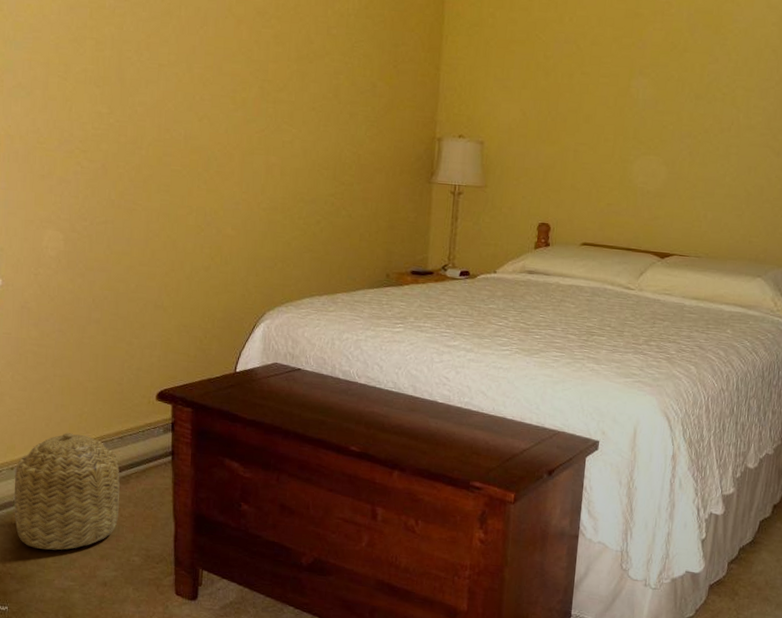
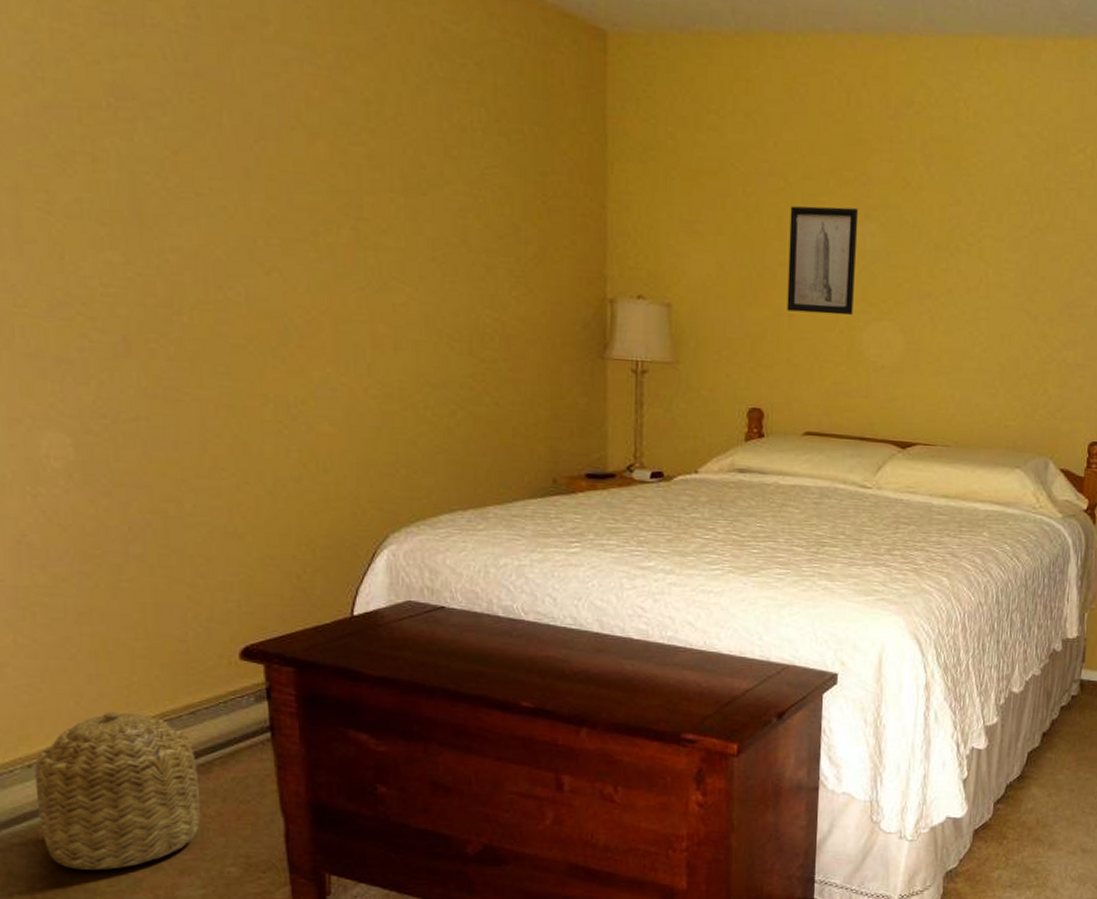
wall art: none [573,66,635,151] -> present [787,206,859,316]

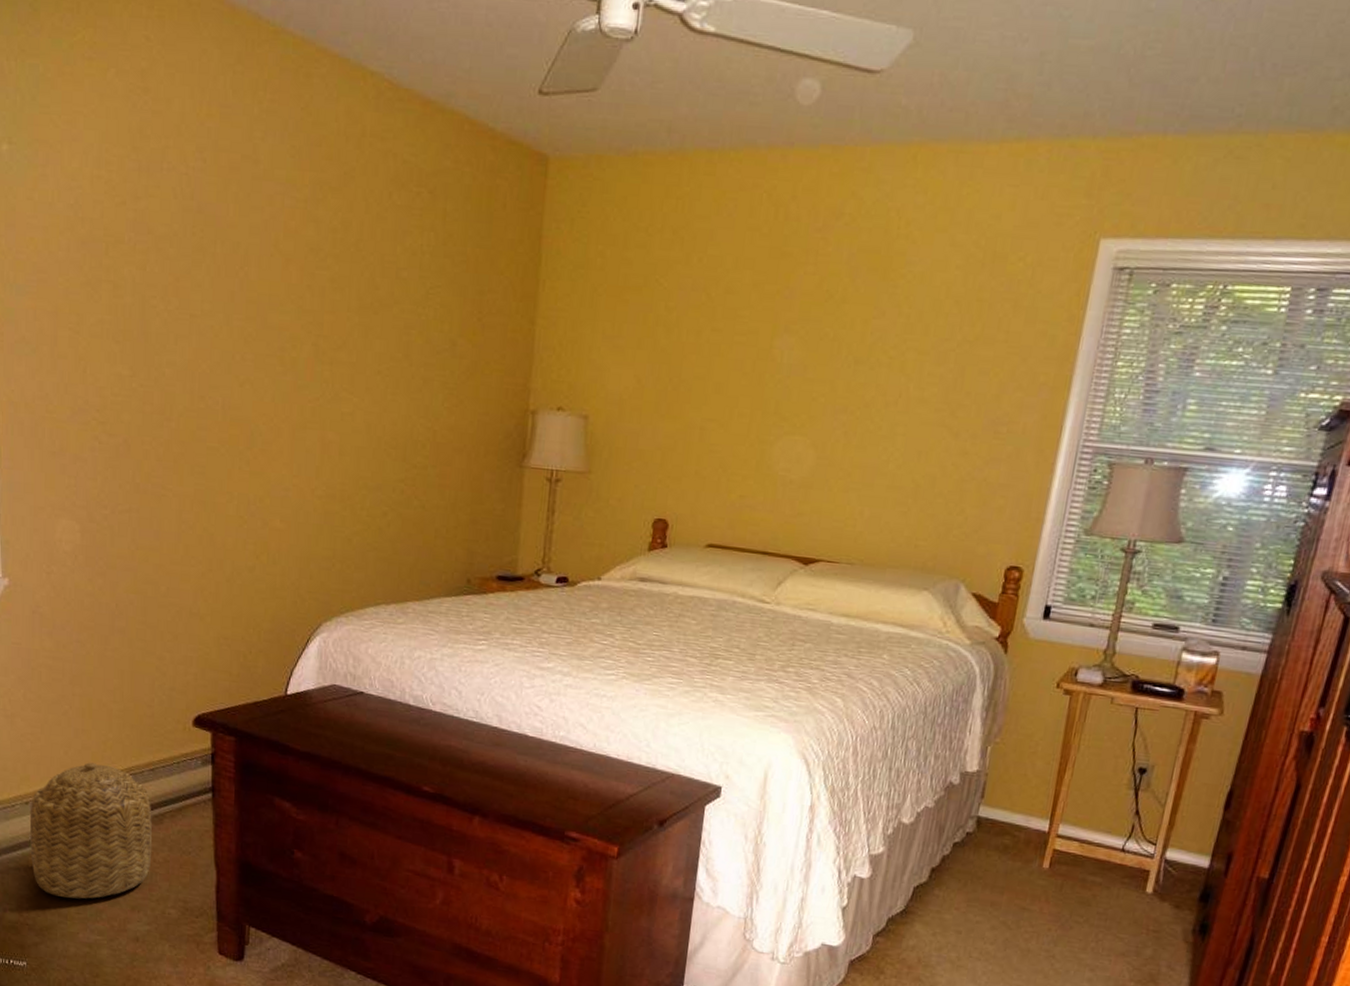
wall art: present [787,206,859,316] -> none [699,320,779,430]

